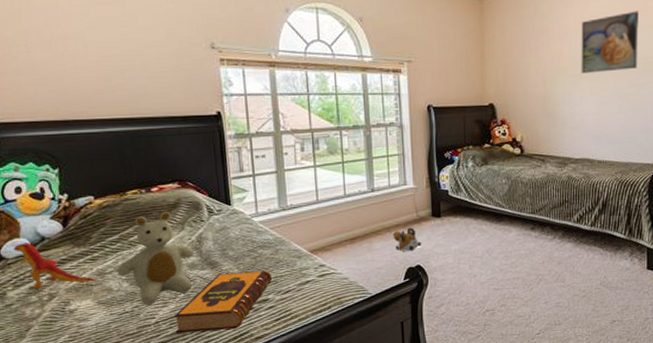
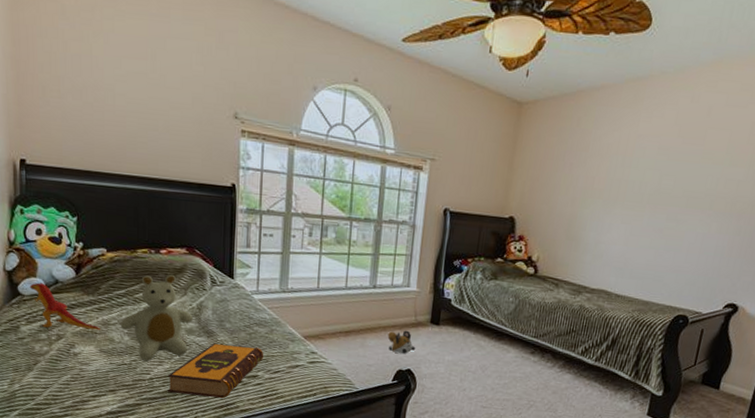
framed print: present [581,11,640,73] -> none [615,138,694,202]

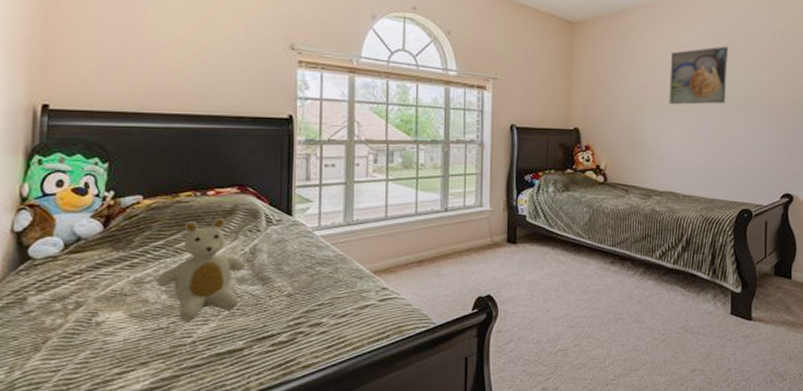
toy dinosaur: present [29,283,100,331] -> none [43,242,131,295]
hardback book: present [167,343,264,399] -> none [213,290,329,356]
plush toy: present [387,330,416,355] -> none [464,253,494,280]
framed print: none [615,138,694,202] -> present [669,46,729,105]

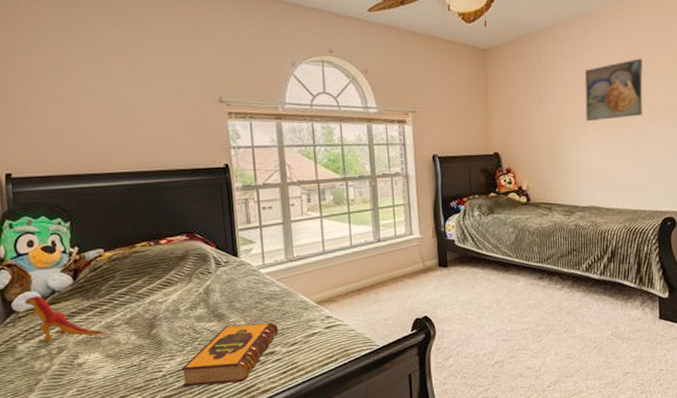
toy dinosaur: none [43,242,131,295] -> present [24,296,104,342]
stuffed bear: present [156,217,245,322] -> none [125,263,201,359]
hardback book: none [213,290,329,356] -> present [180,322,279,387]

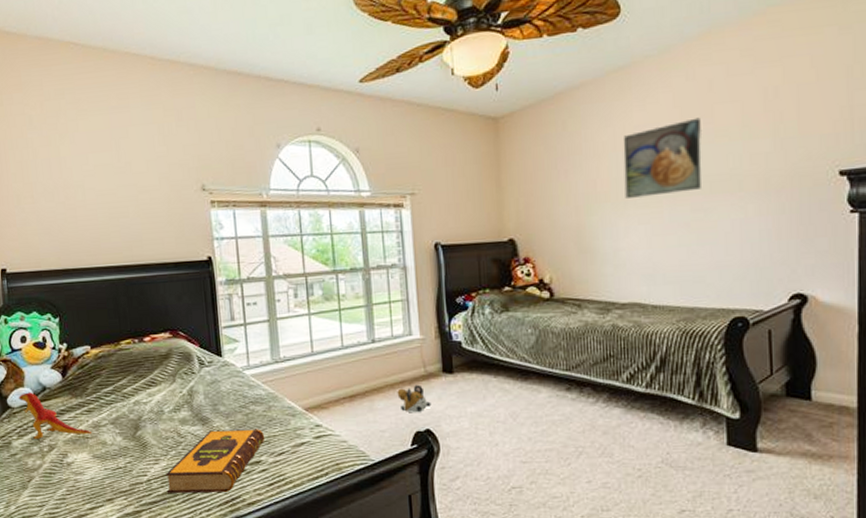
plush toy: none [399,278,429,303] -> present [397,384,431,413]

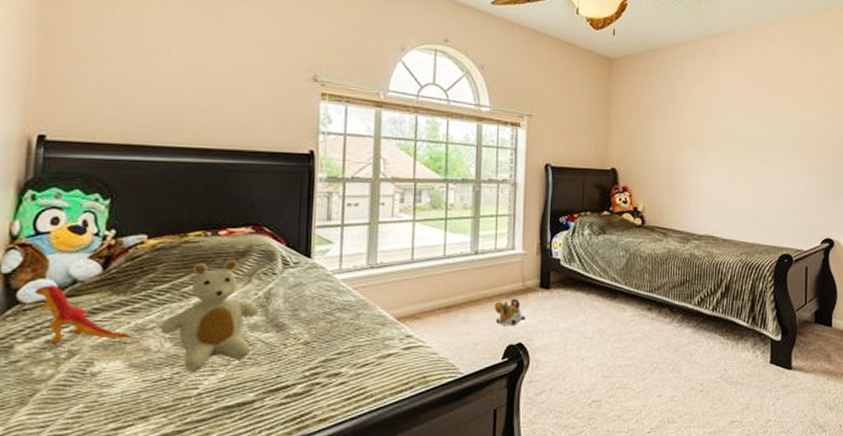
stuffed bear: none [111,362,185,462] -> present [160,259,258,373]
hardback book: present [165,429,265,493] -> none [220,338,349,409]
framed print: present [623,117,703,198] -> none [709,86,770,146]

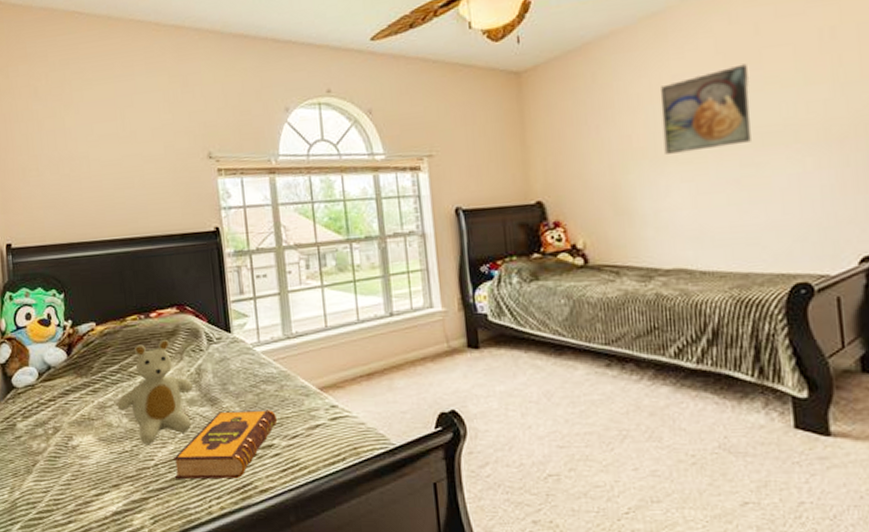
toy dinosaur: present [34,285,132,343] -> none [22,371,97,421]
hardback book: none [220,338,349,409] -> present [172,410,278,479]
plush toy: present [494,298,526,327] -> none [418,361,456,393]
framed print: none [709,86,770,146] -> present [660,63,753,154]

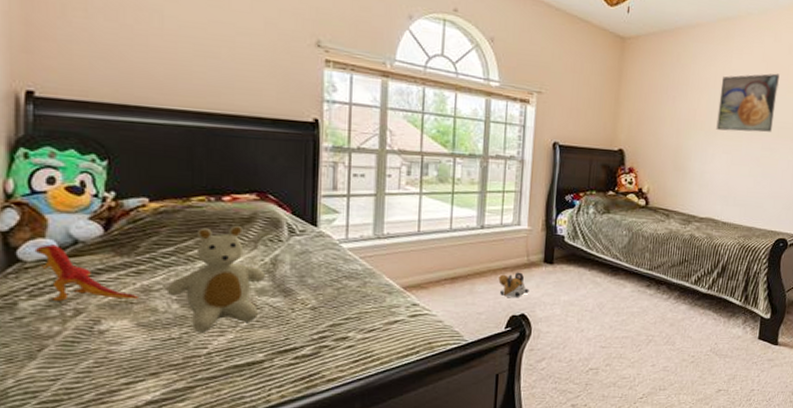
toy dinosaur: none [22,371,97,421] -> present [34,244,138,301]
hardback book: present [172,410,278,479] -> none [230,303,356,369]
plush toy: none [418,361,456,393] -> present [498,272,529,298]

